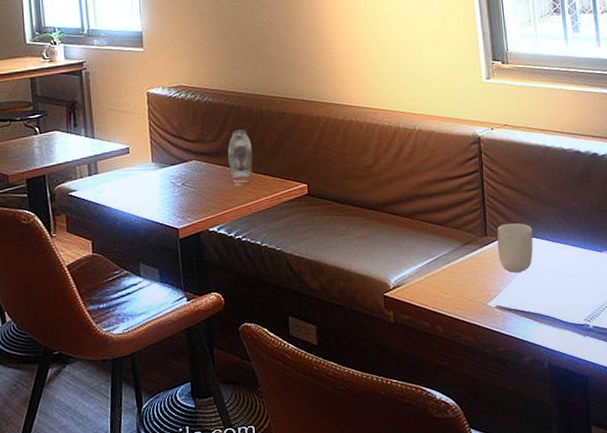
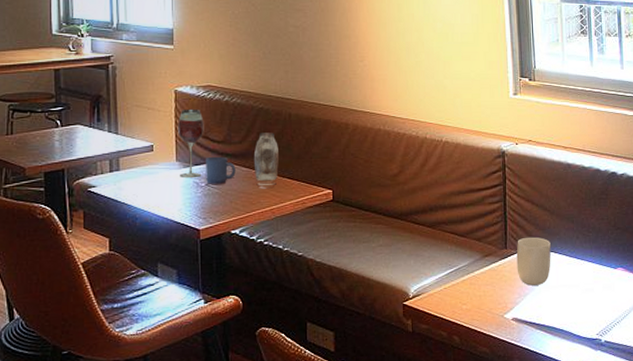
wineglass: none [151,109,178,179] -> present [177,109,204,179]
mug: none [180,155,211,185] -> present [205,156,236,186]

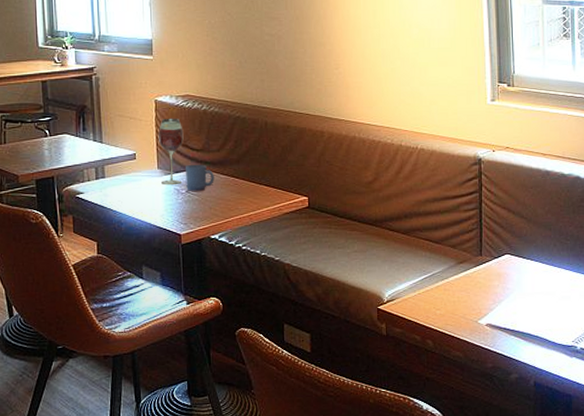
vase: present [253,132,280,189] -> none [231,141,257,196]
cup: present [516,236,551,286] -> none [491,244,527,292]

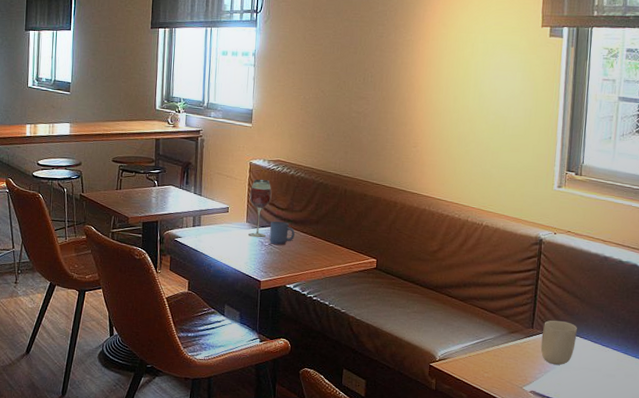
cup: none [491,244,527,292] -> present [540,320,577,365]

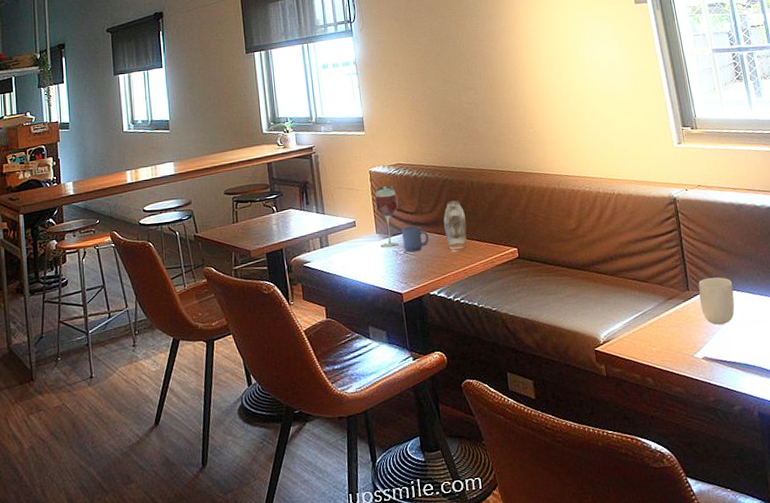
vase: none [310,204,334,253] -> present [443,200,467,253]

